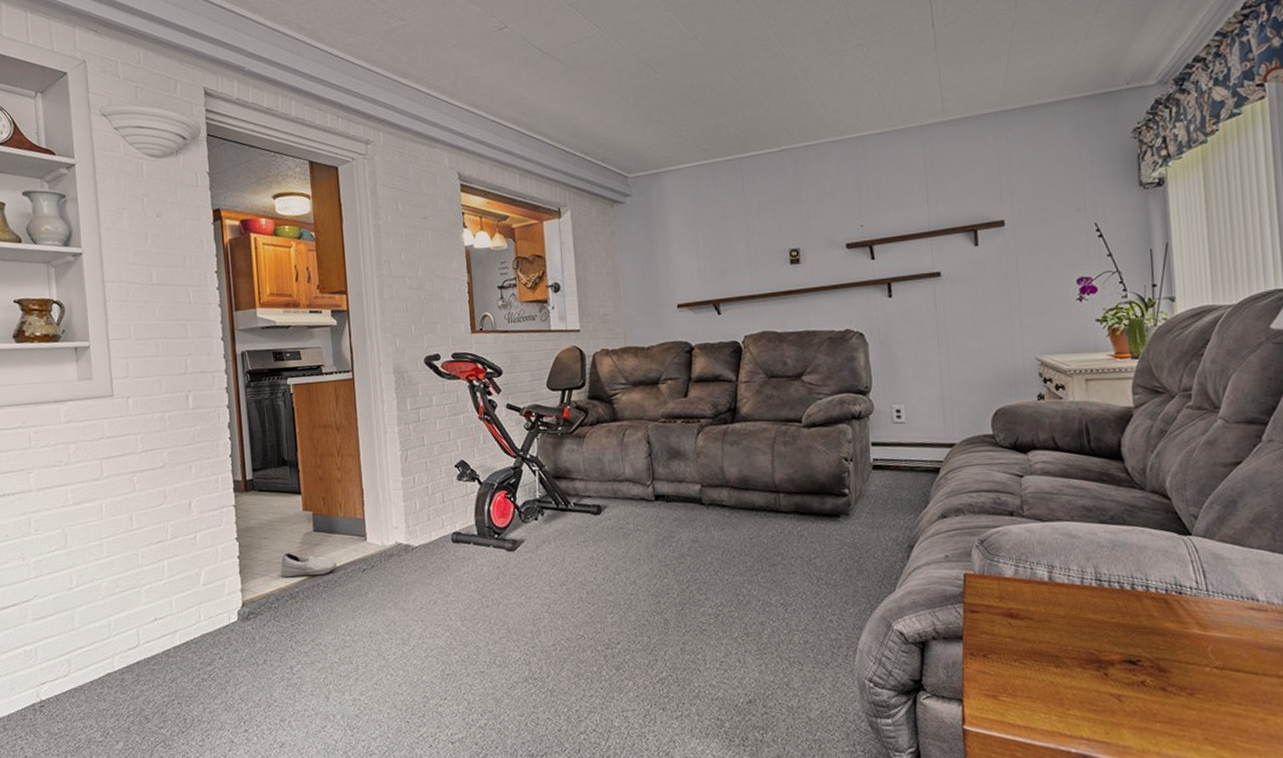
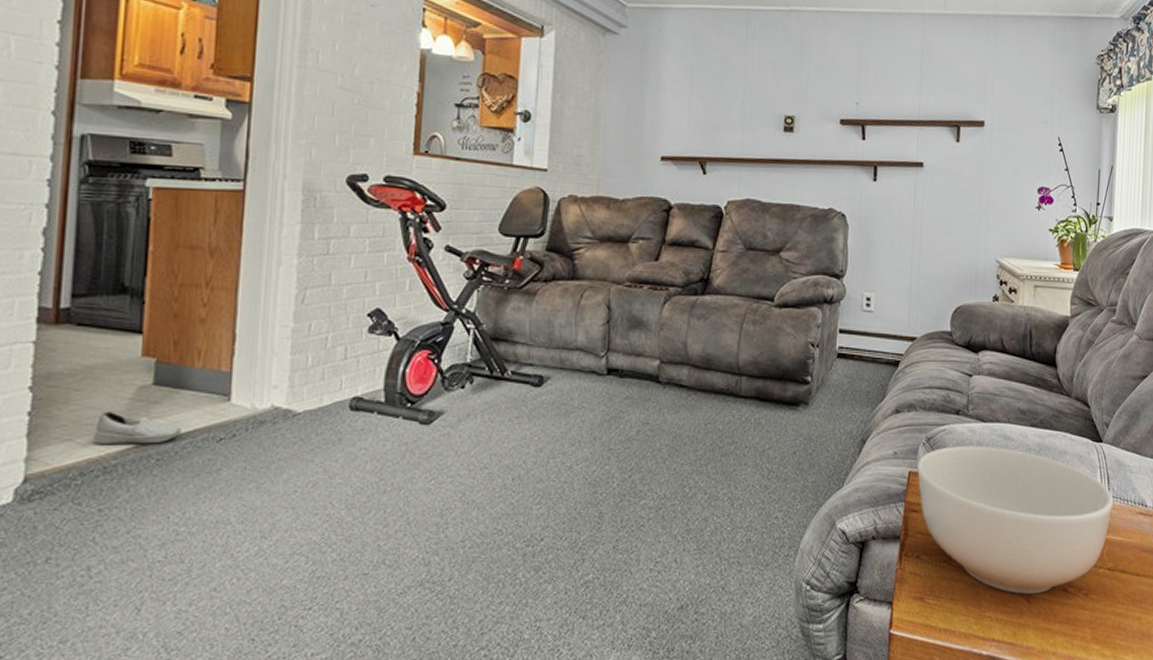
bowl: none [971,545,1214,693] -> present [916,446,1114,594]

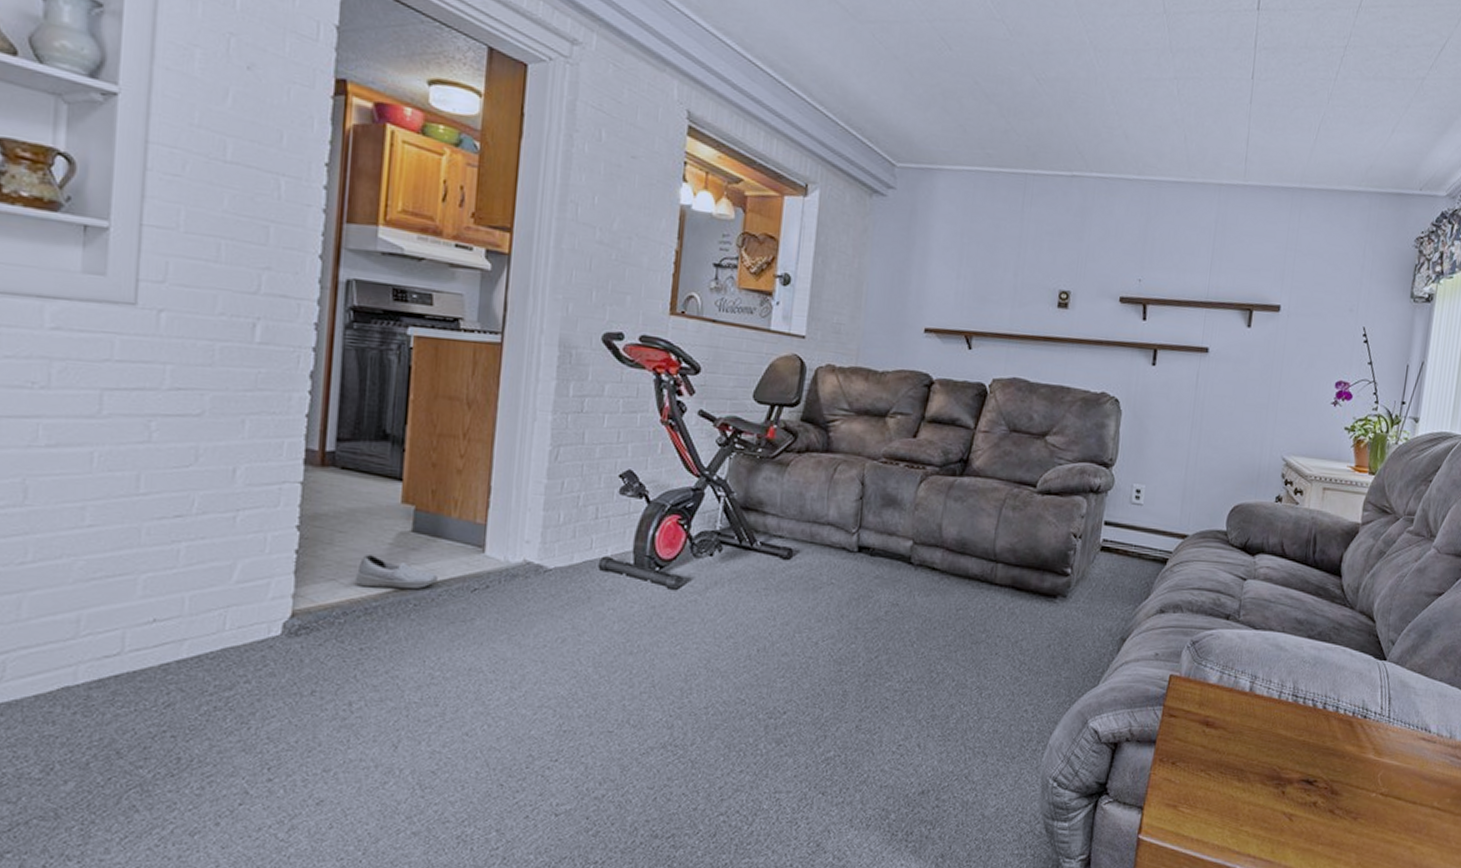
bowl: present [916,446,1114,594] -> none [1178,652,1394,812]

